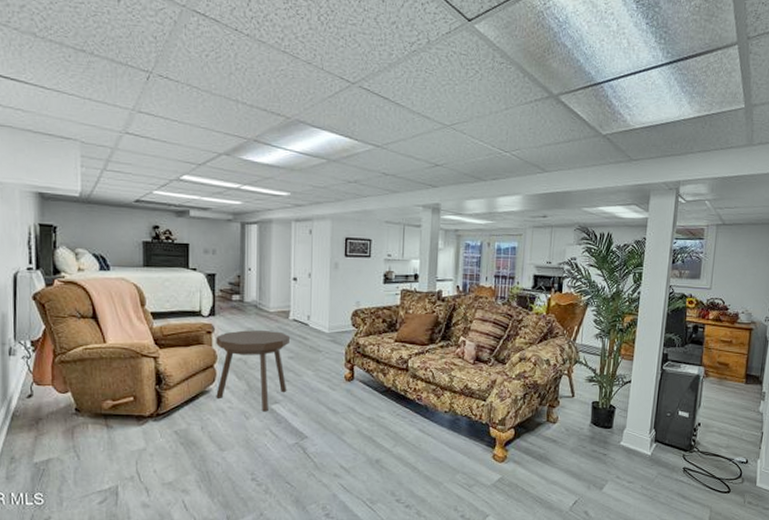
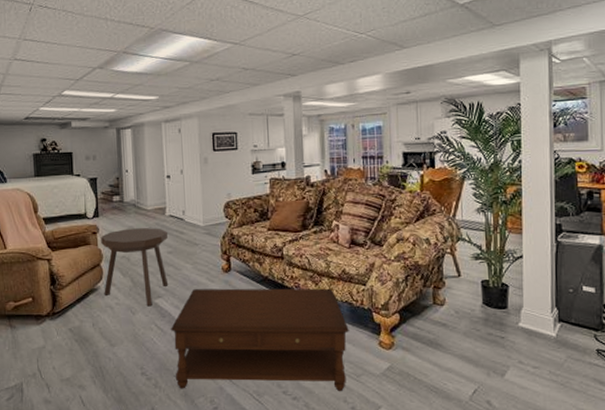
coffee table: none [285,396,466,500] -> present [170,288,349,391]

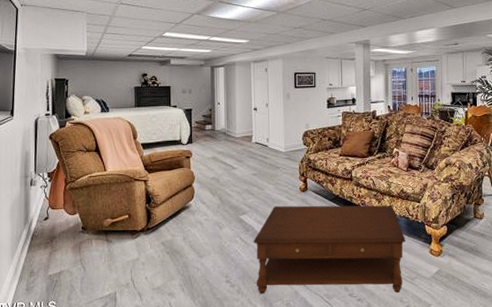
side table: present [101,228,169,307] -> none [194,153,253,222]

